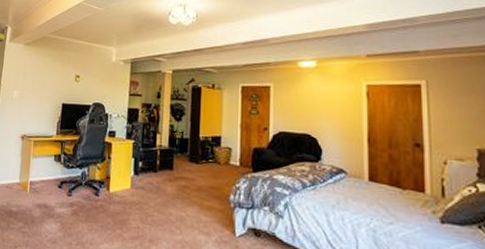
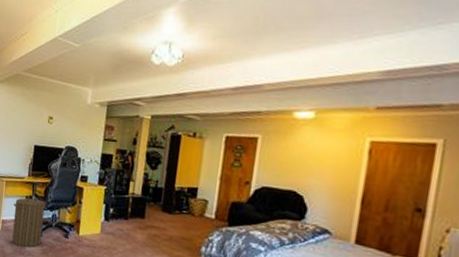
laundry hamper: none [41,153,76,210] -> present [12,194,47,248]

